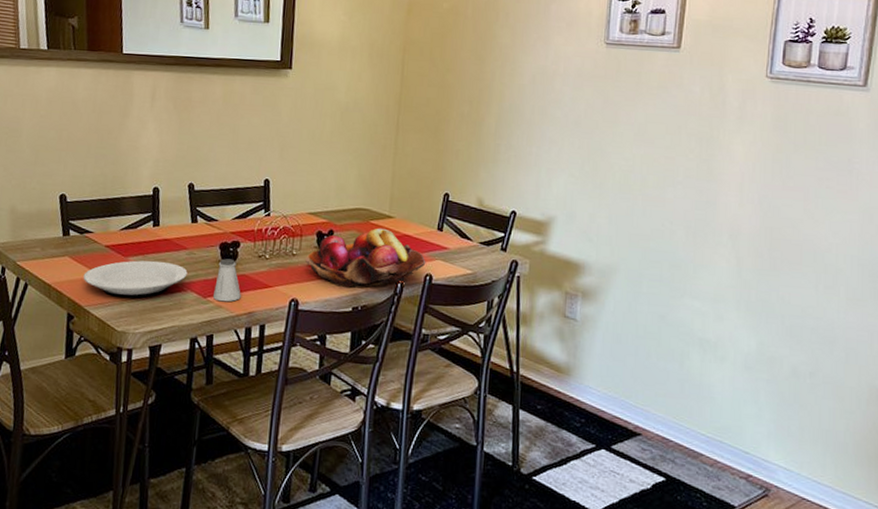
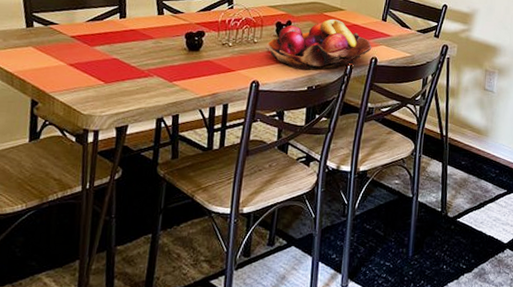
plate: present [83,260,188,299] -> none [48,49,154,85]
saltshaker: present [212,258,241,302] -> none [178,46,206,85]

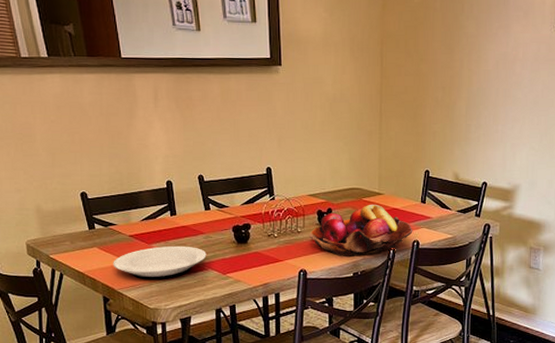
plate: none [48,49,154,85] -> present [113,245,207,280]

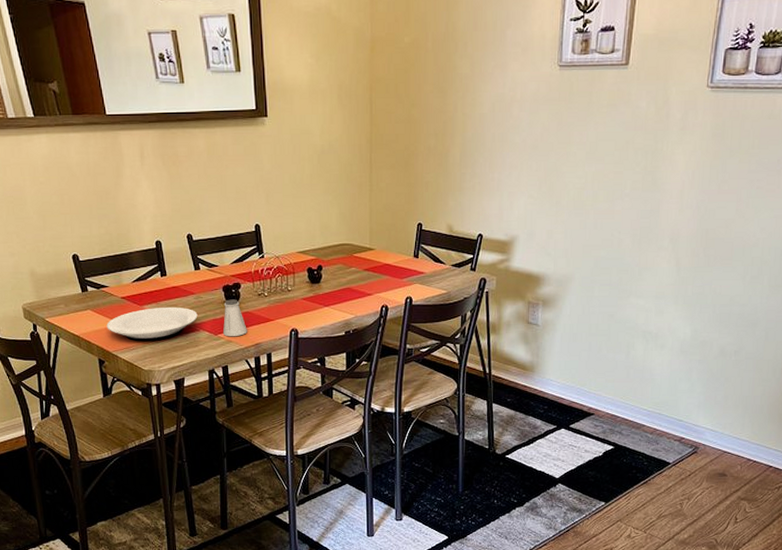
saltshaker: none [231,239,256,277] -> present [222,299,247,337]
fruit basket: present [309,204,413,256] -> none [300,260,406,315]

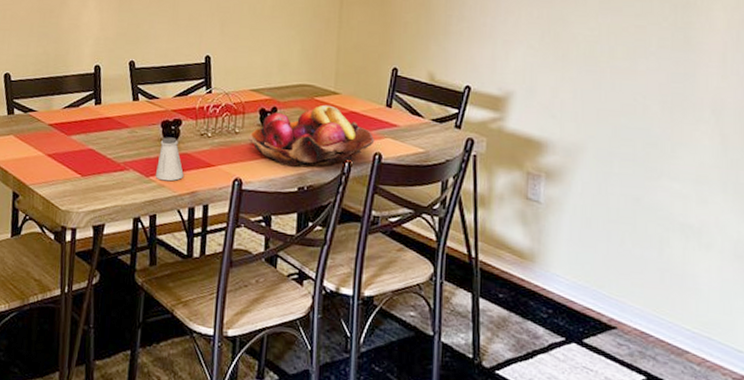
plate: present [106,306,198,342] -> none [27,139,130,178]
fruit basket: none [300,260,406,315] -> present [248,104,375,167]

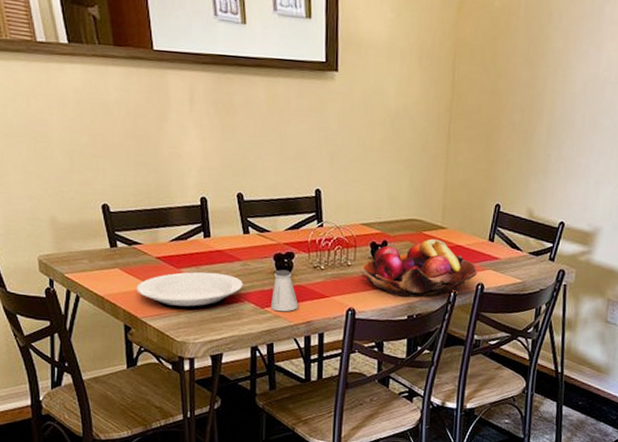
plate: none [27,139,130,178] -> present [136,272,243,310]

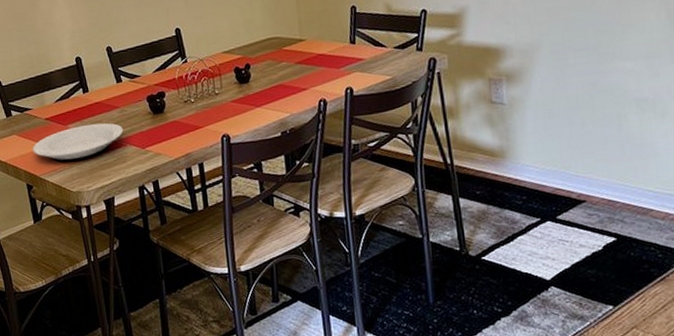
saltshaker: present [270,269,298,312] -> none [149,109,176,150]
fruit basket: present [360,238,478,297] -> none [228,52,345,116]

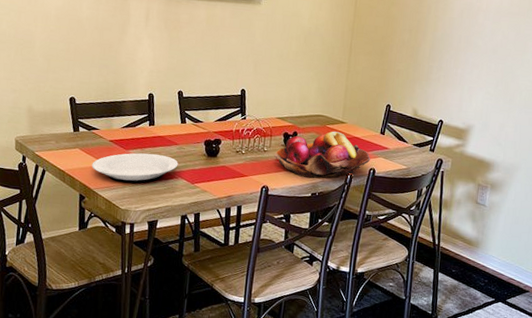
fruit basket: none [228,52,345,116] -> present [274,131,371,178]

